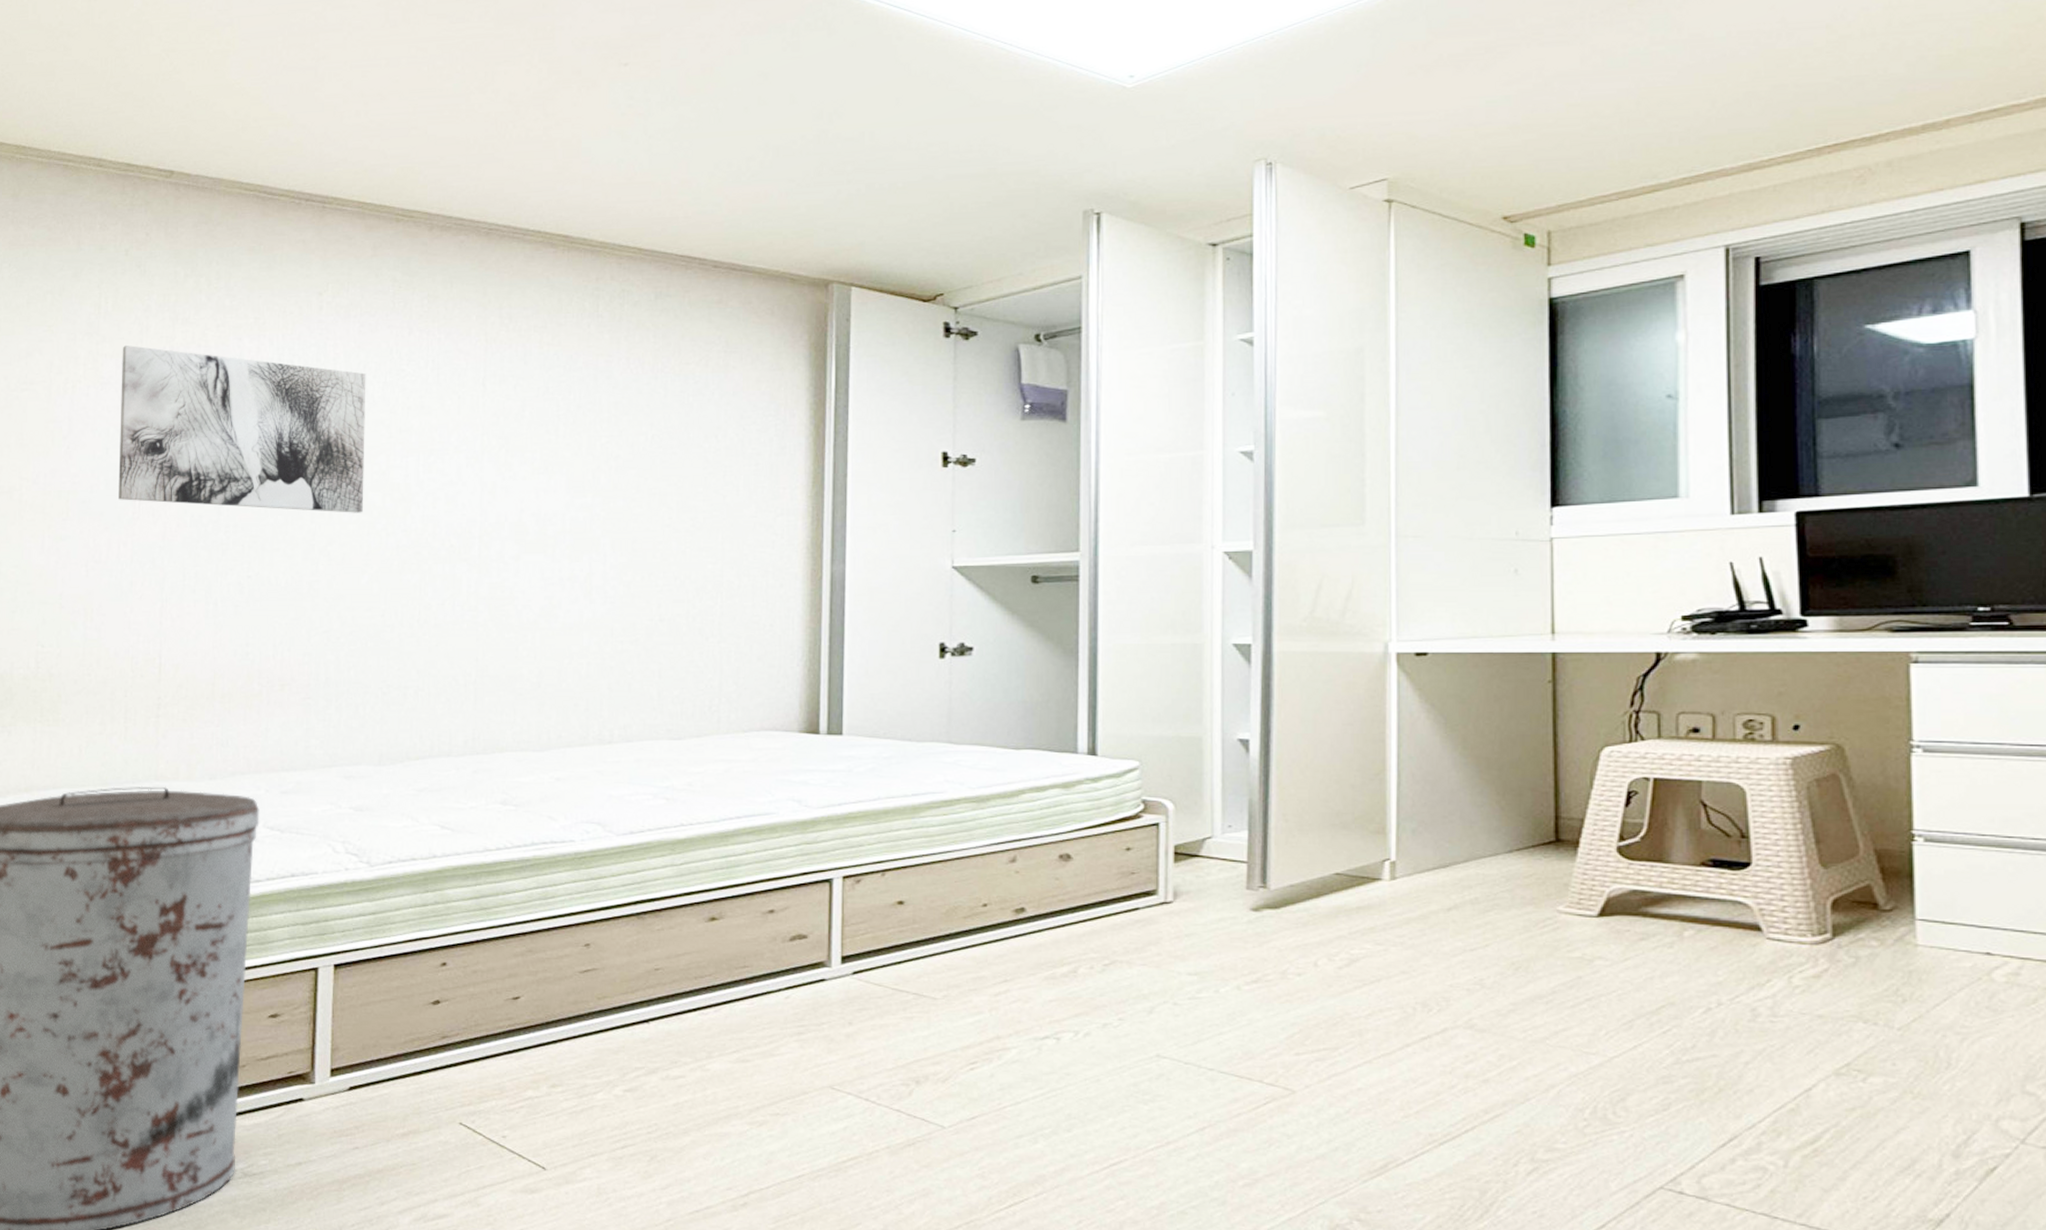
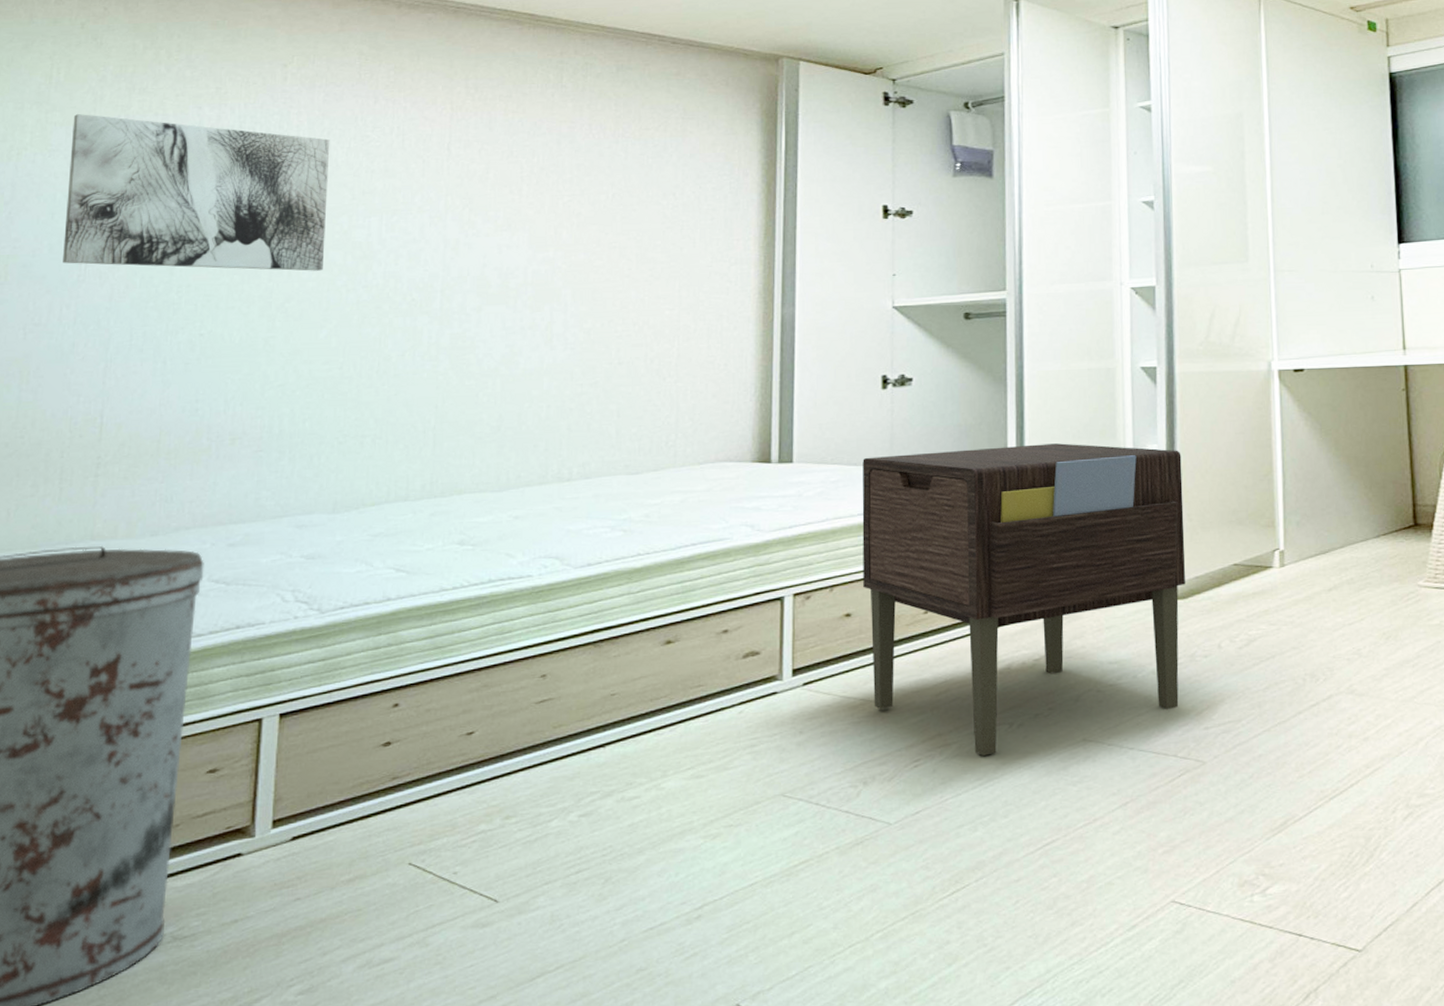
nightstand: none [917,727,1279,1064] -> present [862,443,1186,756]

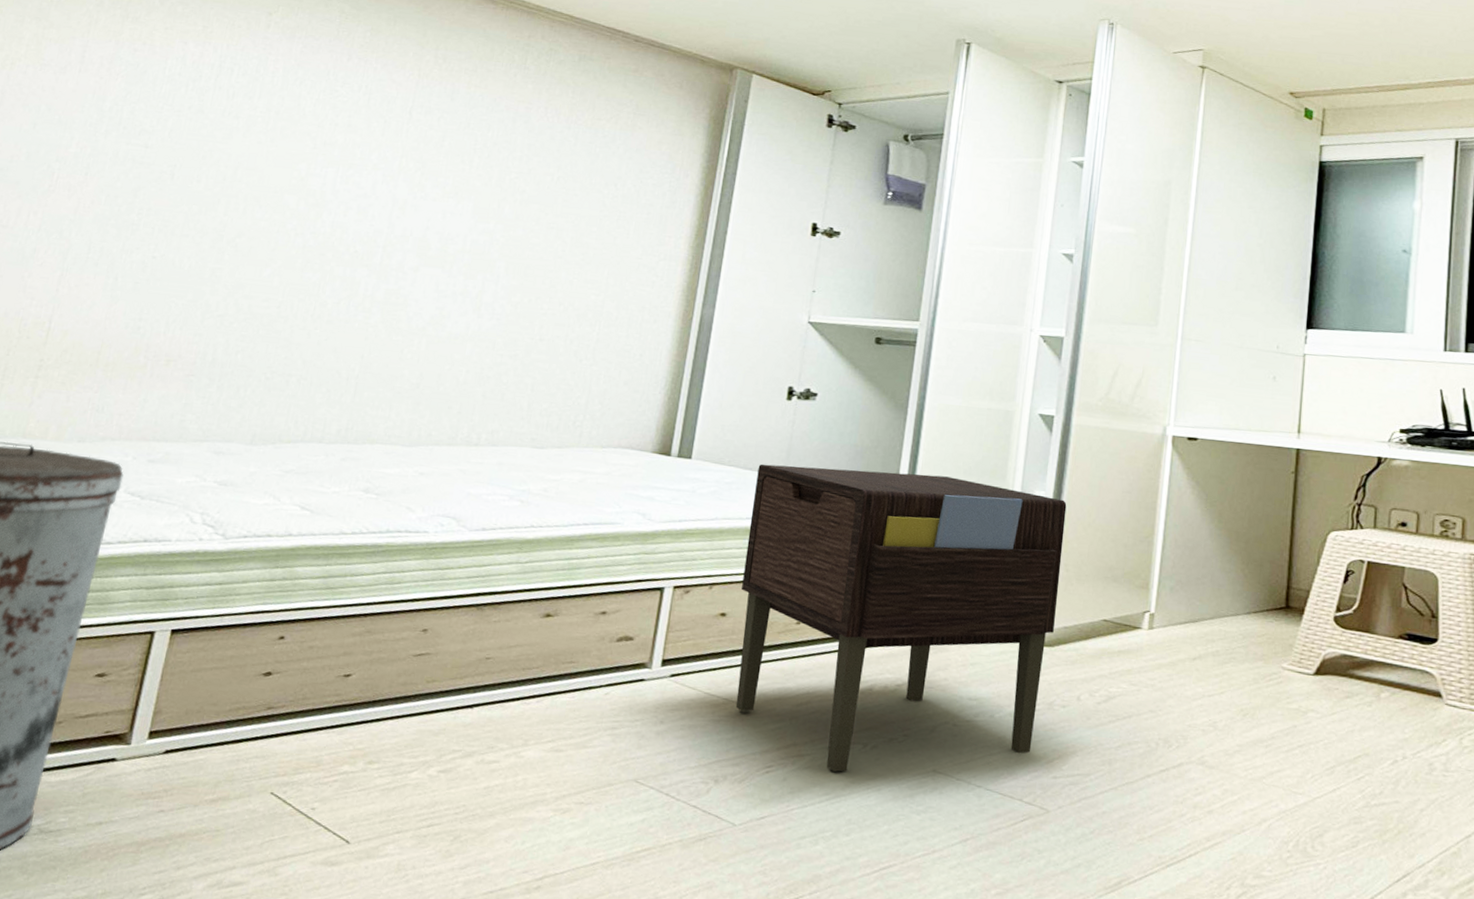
wall art: present [63,114,330,271] -> none [37,34,301,212]

